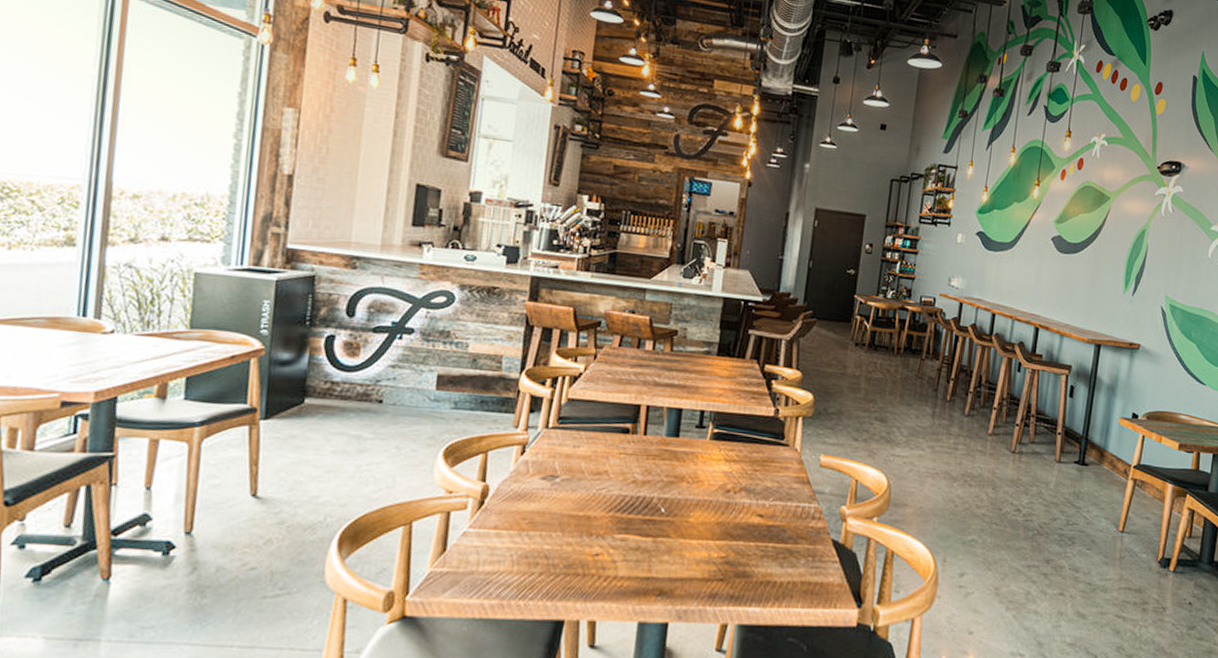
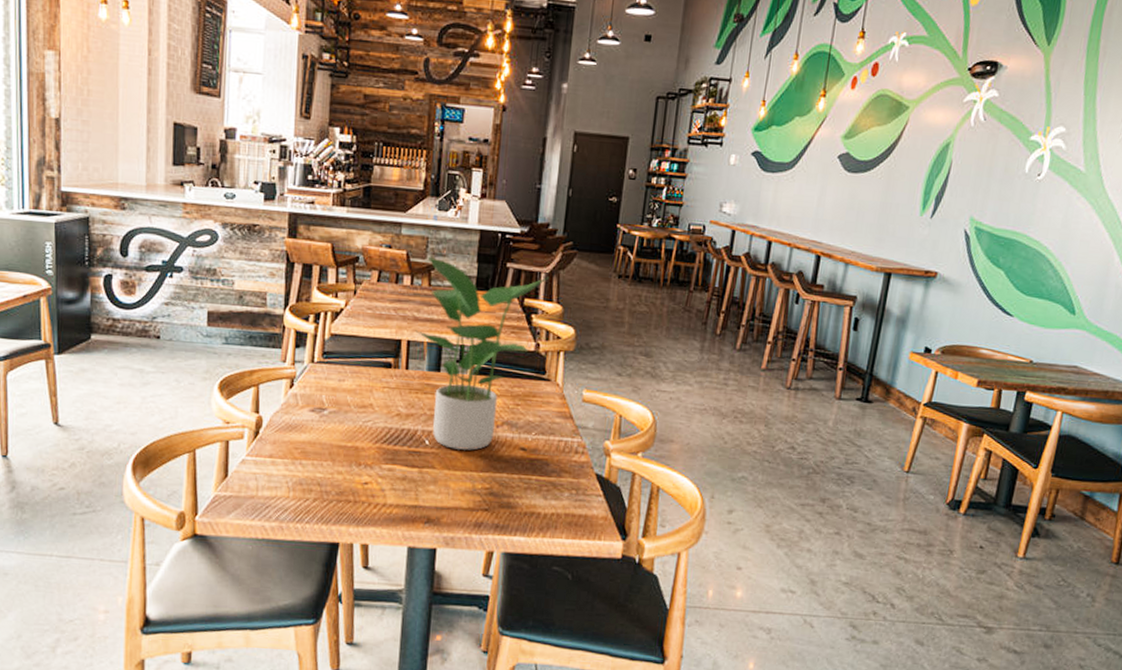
potted plant: none [655,323,790,519] -> present [415,257,550,451]

